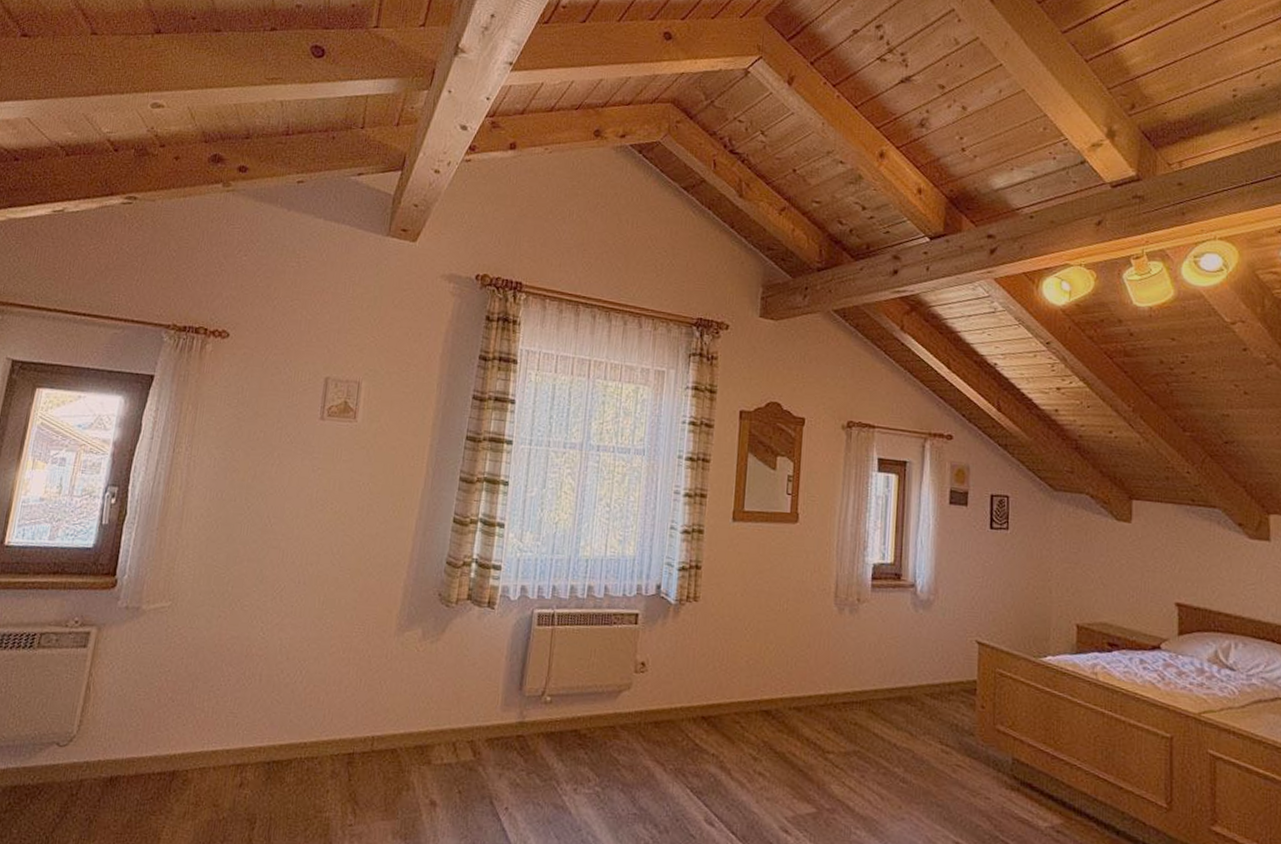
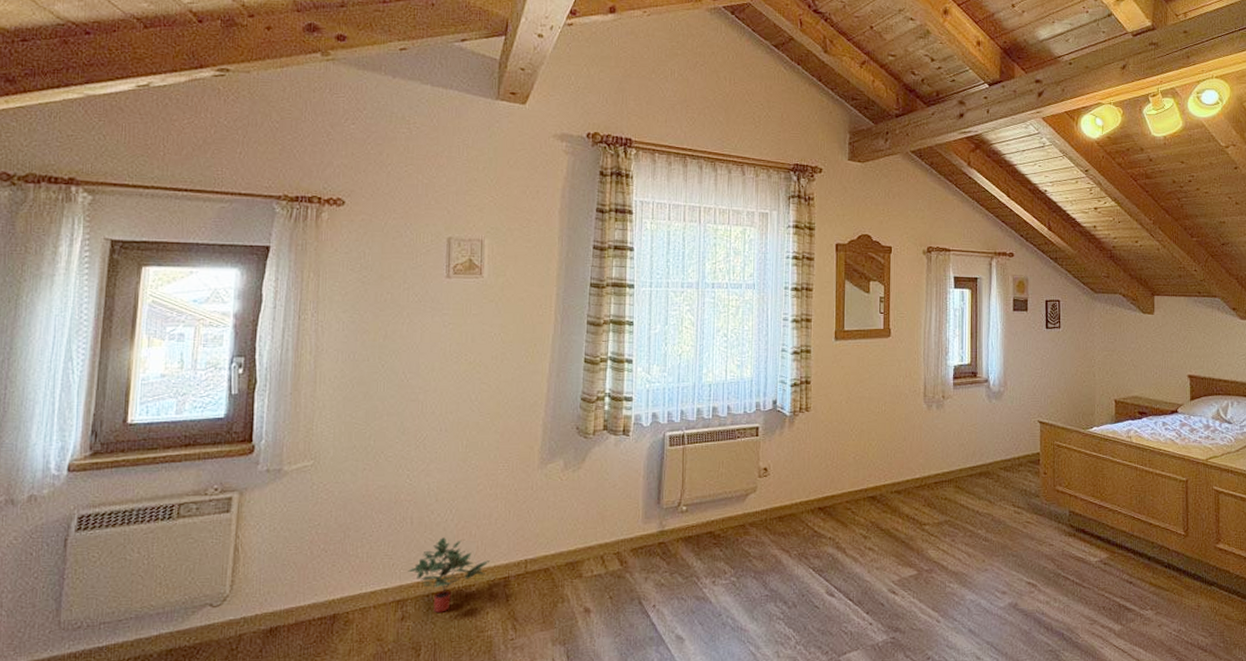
potted plant: none [251,700,336,784] -> present [408,537,491,613]

